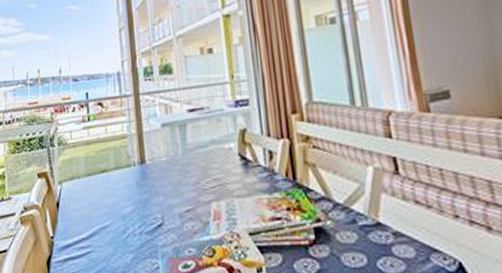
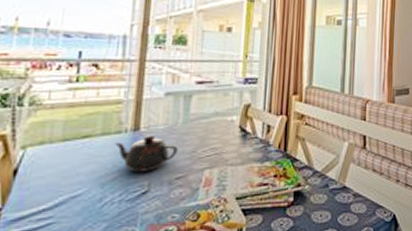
teapot: none [127,167,183,205] -> present [115,134,178,172]

